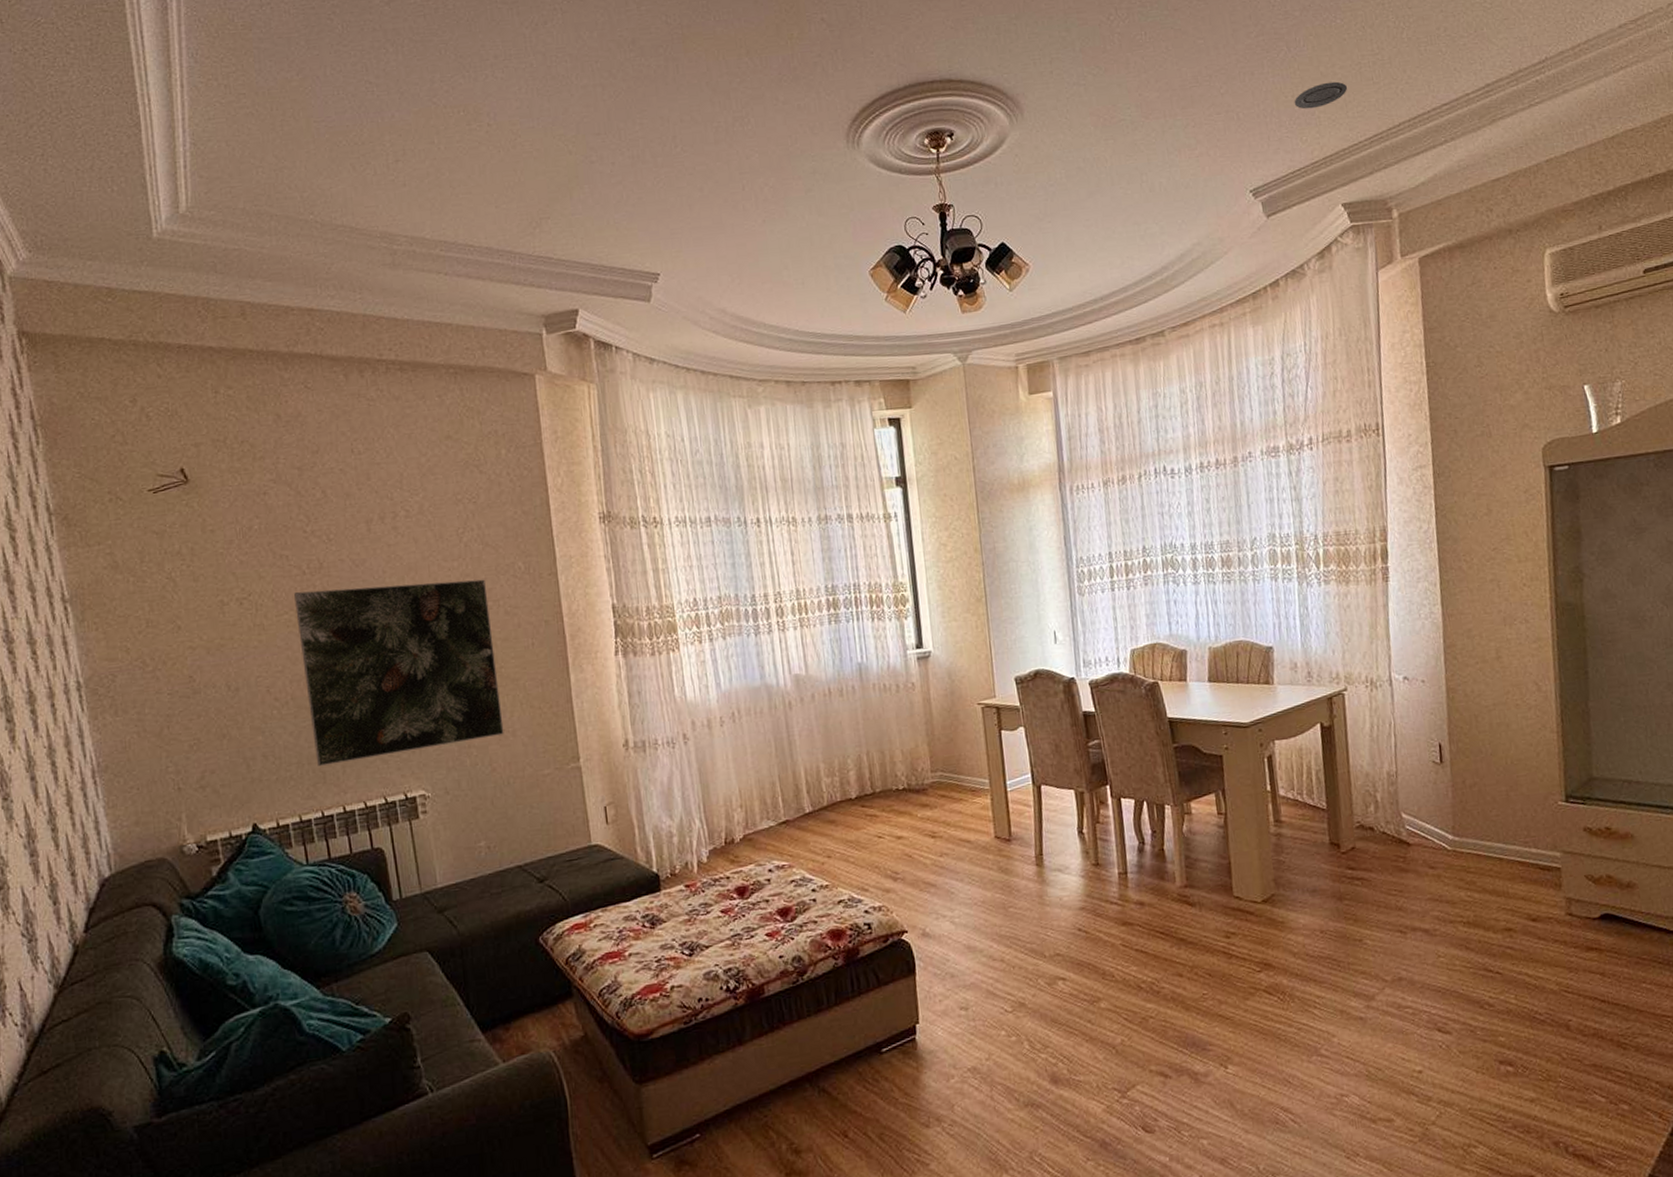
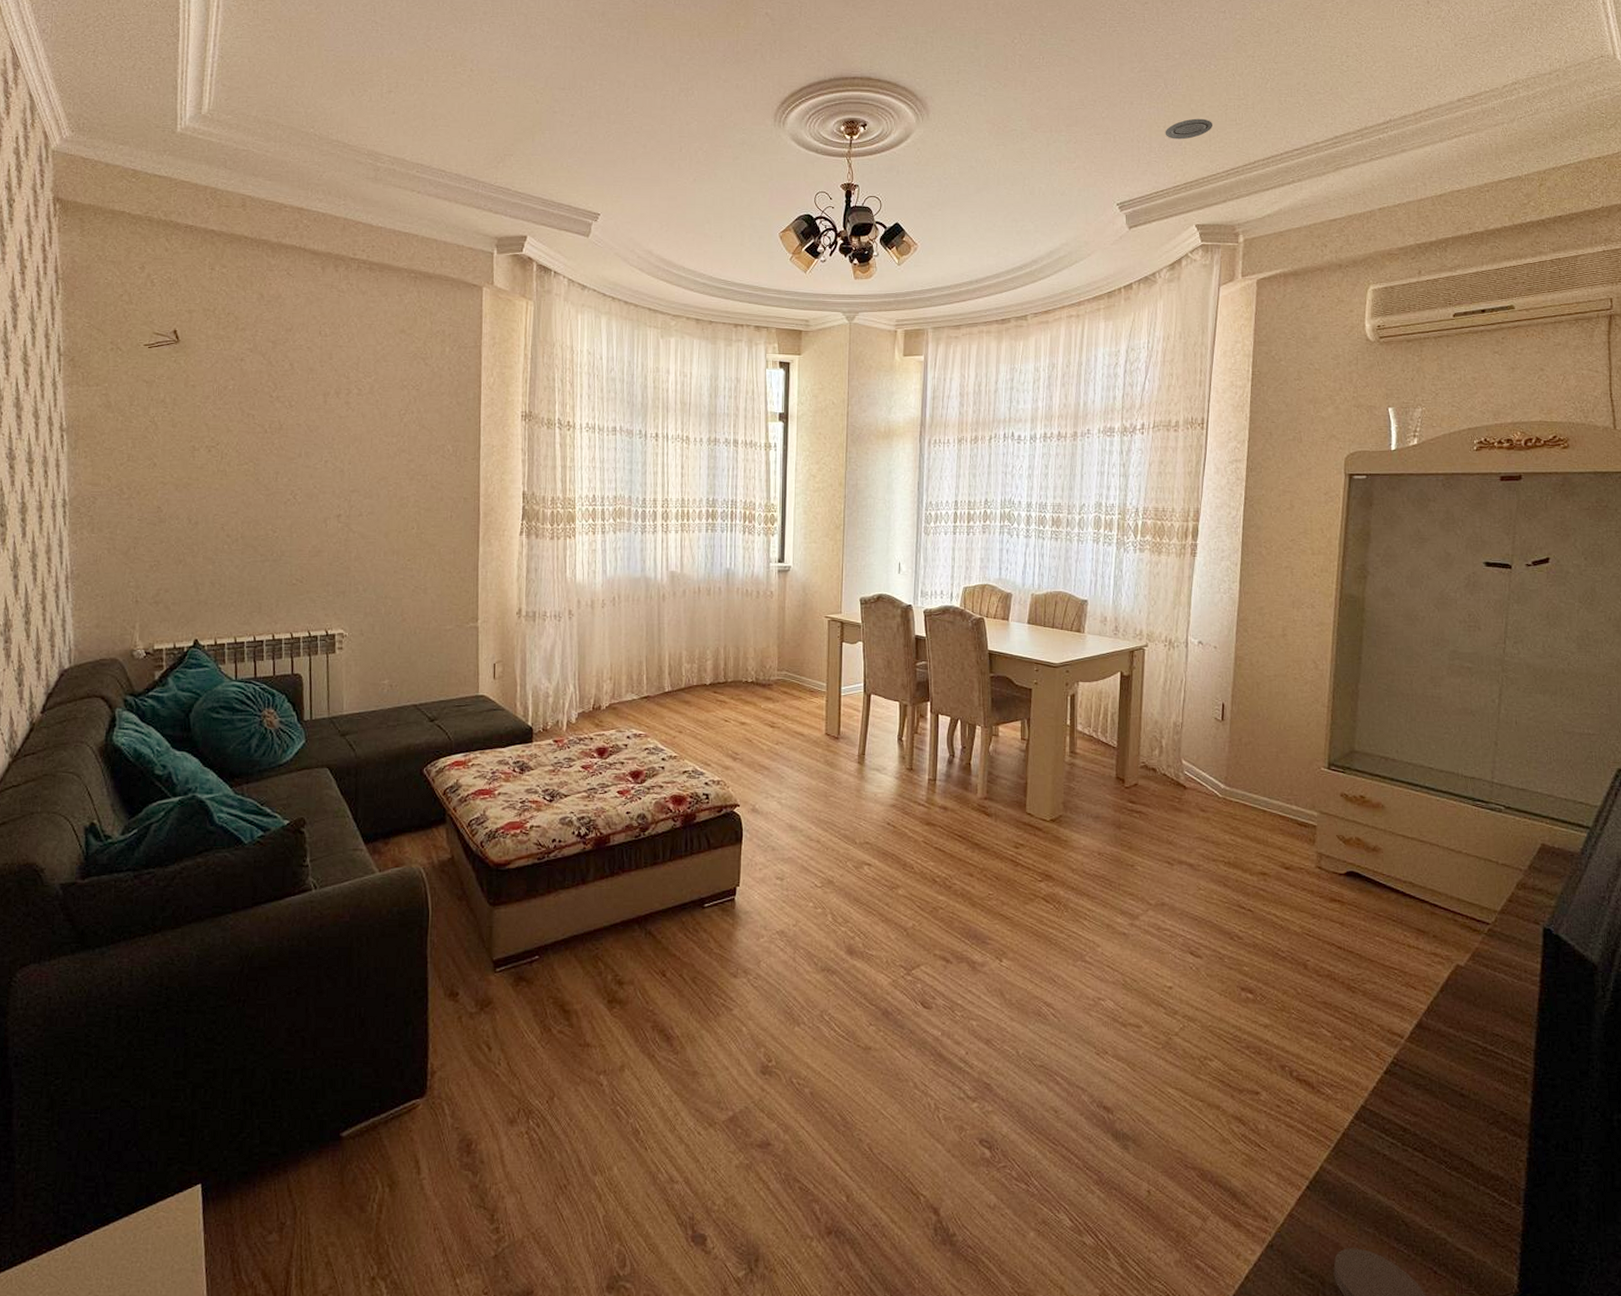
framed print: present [294,579,504,766] -> none [254,447,418,597]

